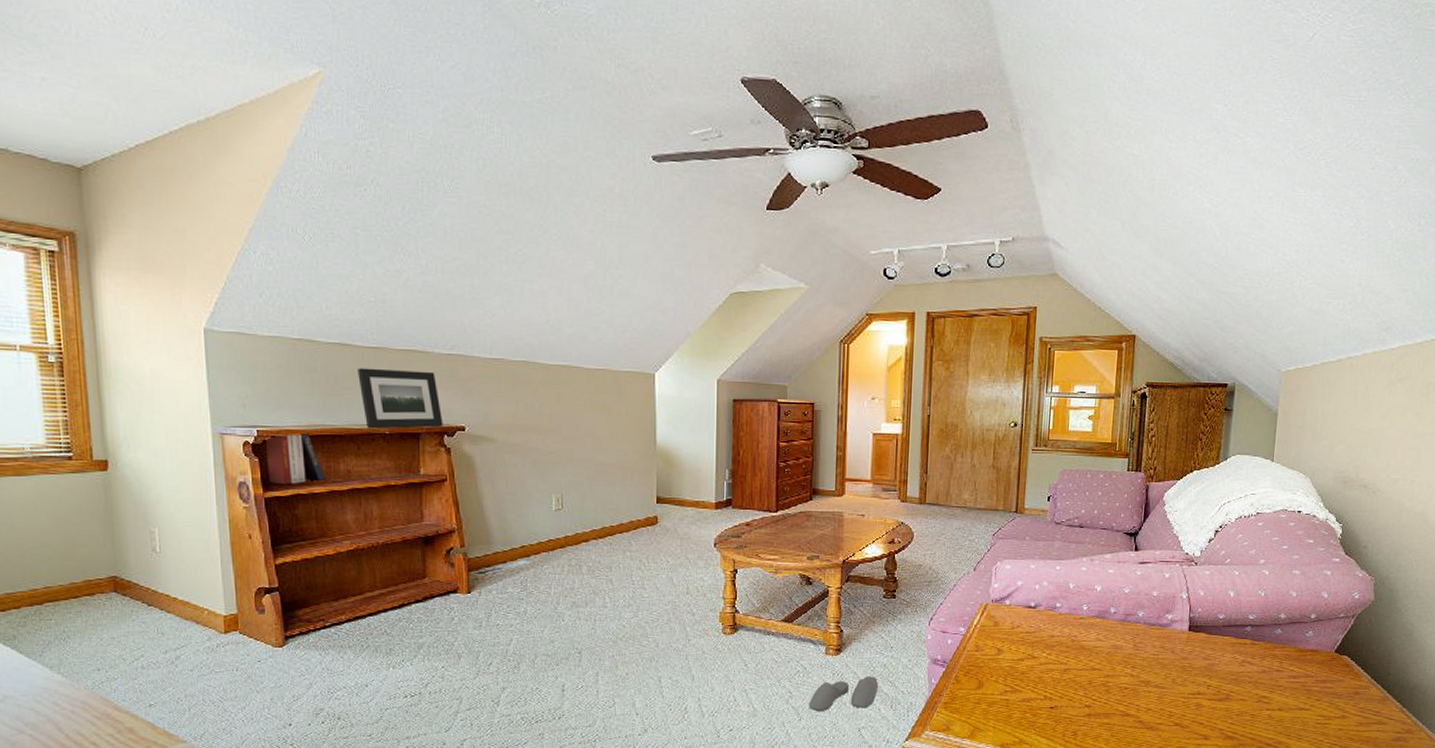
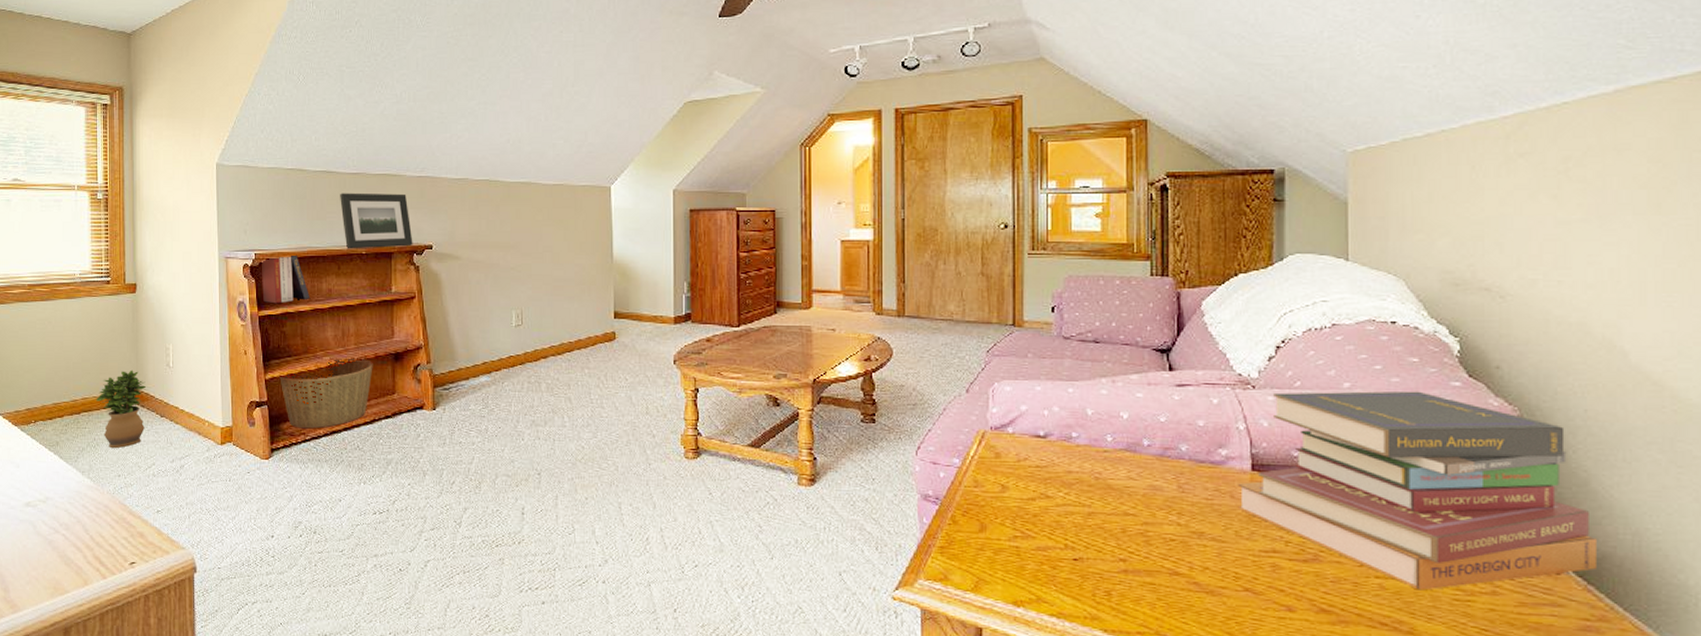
potted plant: none [63,555,128,640] -> present [96,370,146,448]
basket: none [292,543,401,615] -> present [279,359,373,429]
slippers: present [808,676,878,711] -> none [780,511,859,549]
books: none [1176,565,1412,718] -> present [1238,391,1596,591]

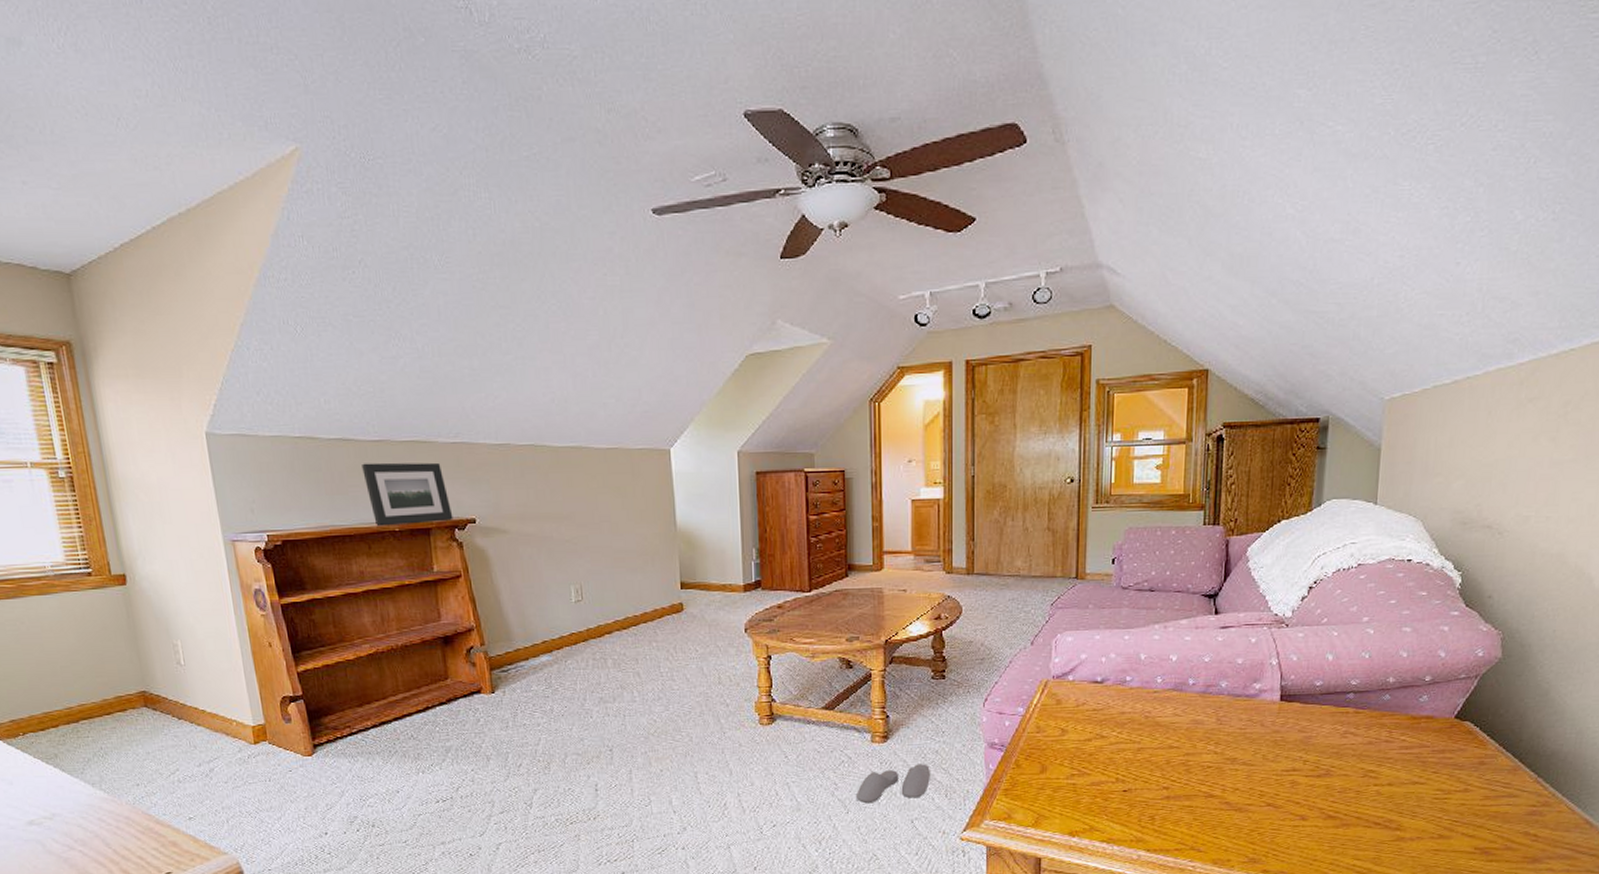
potted plant: present [96,370,146,448] -> none [96,670,161,756]
books: present [261,249,310,304] -> none [275,529,339,590]
basket: present [279,359,373,429] -> none [314,645,421,722]
slippers: none [780,511,859,549] -> present [855,764,930,803]
books: present [1238,391,1596,591] -> none [1267,621,1549,793]

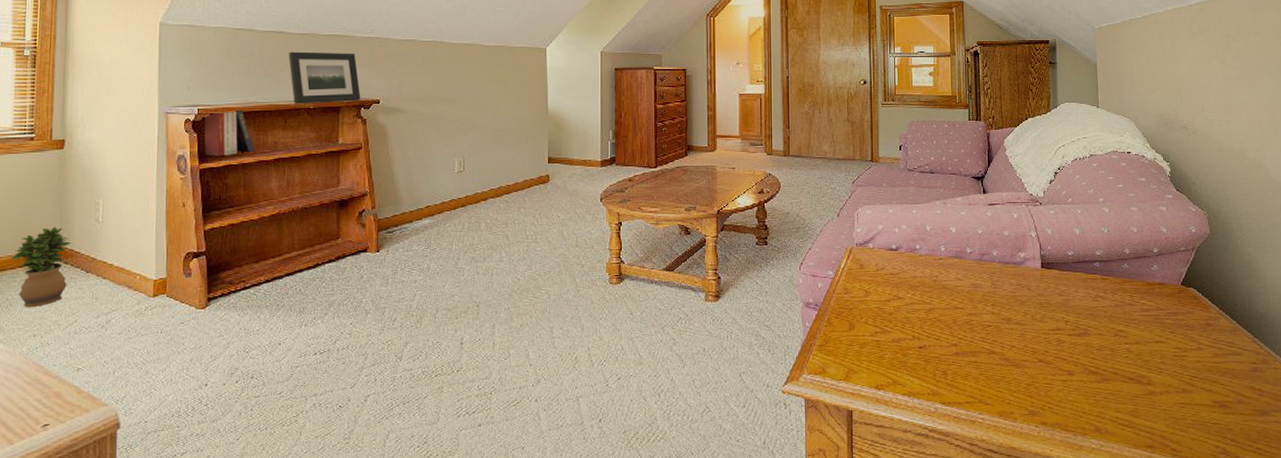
potted plant: none [96,670,161,756] -> present [12,226,70,307]
books: none [275,529,339,590] -> present [204,105,254,157]
slippers: present [855,764,930,803] -> none [691,321,755,357]

